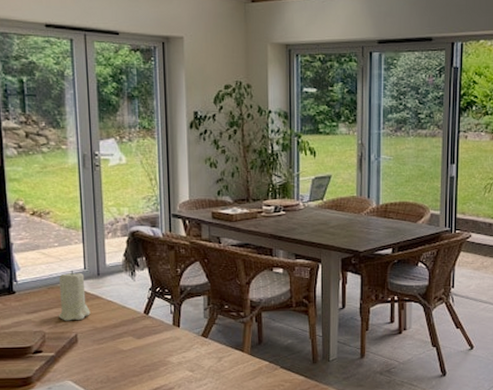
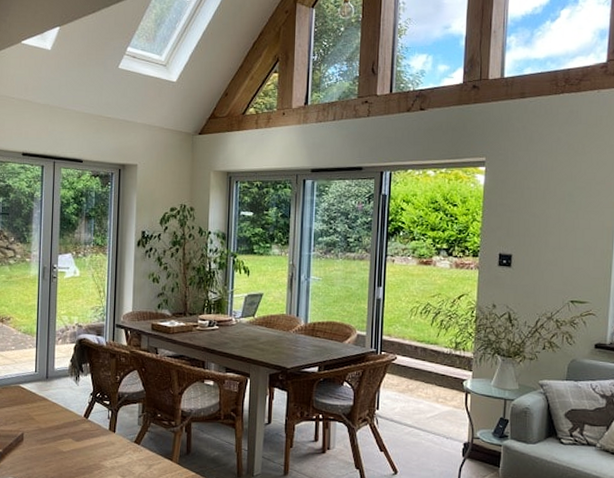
candle: present [58,271,91,321] -> none [8,373,37,420]

